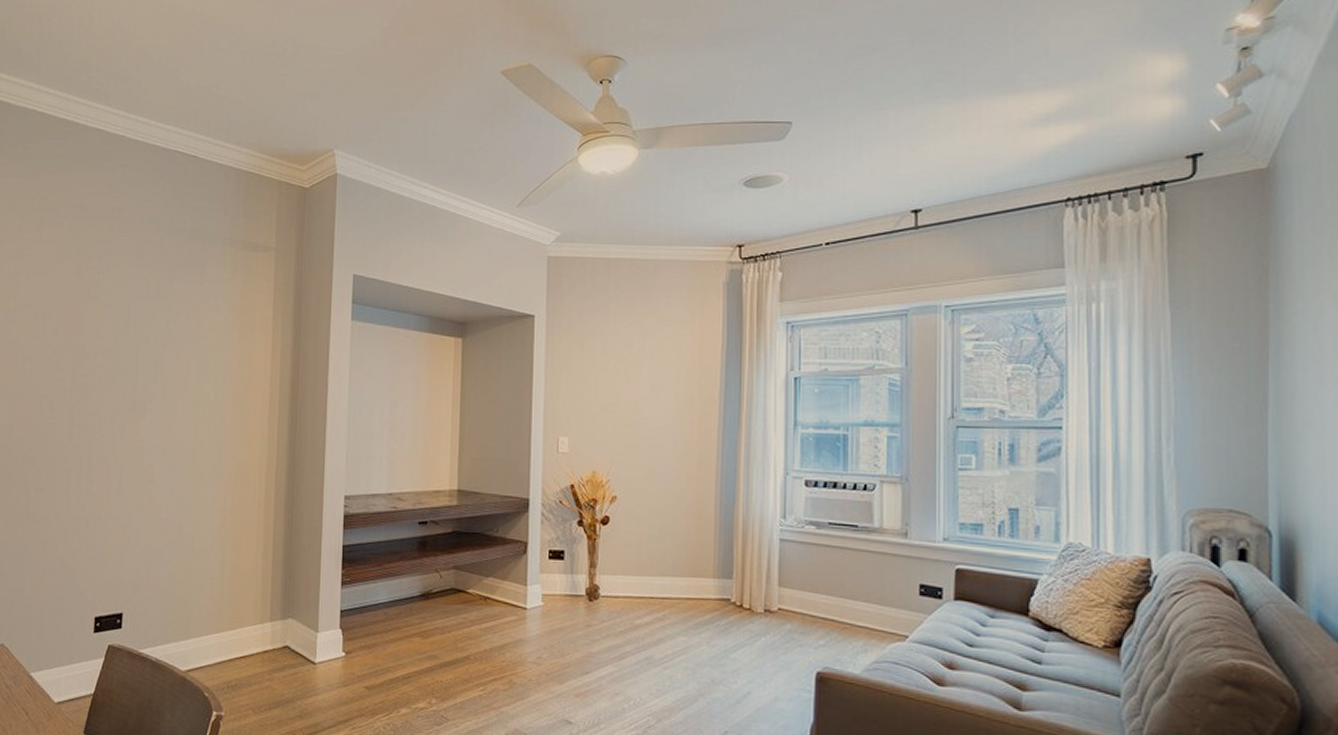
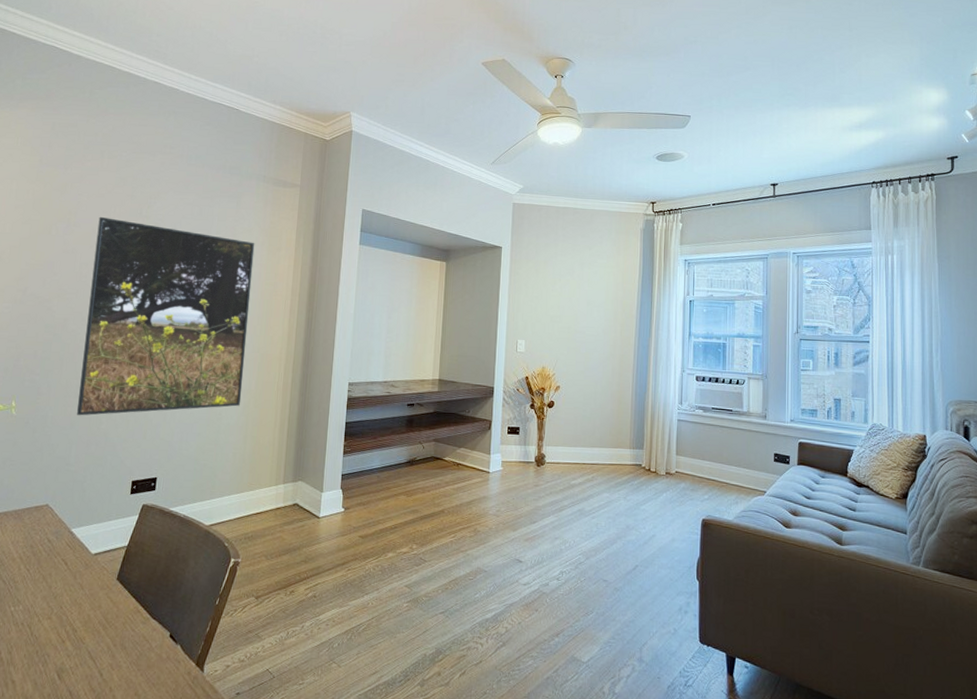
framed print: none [29,299,224,540] -> present [77,216,255,416]

